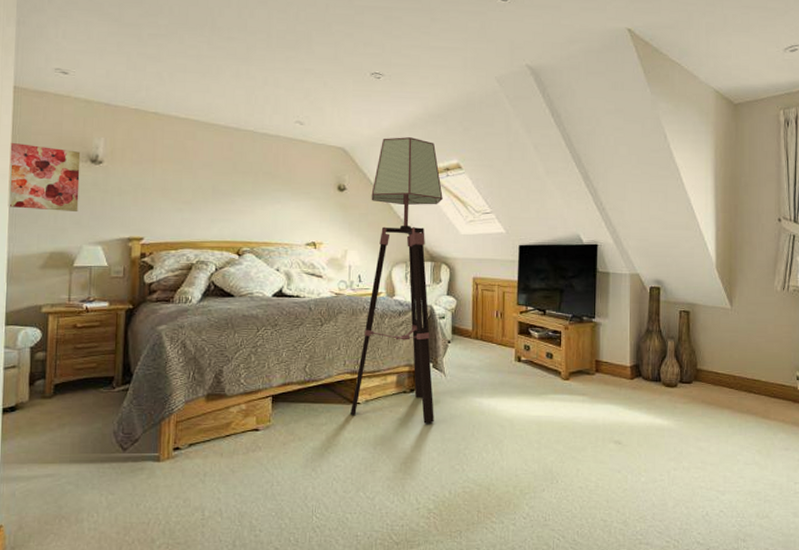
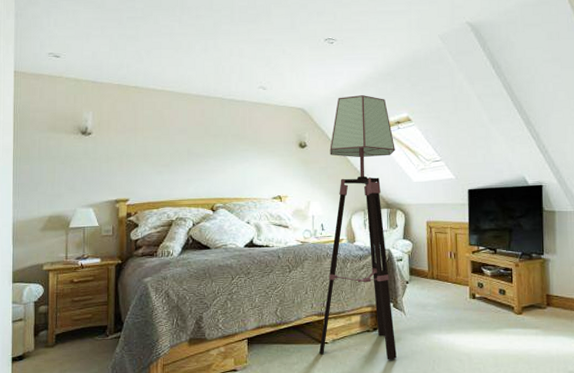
wall art: present [8,142,81,211] -> none [12,120,73,179]

